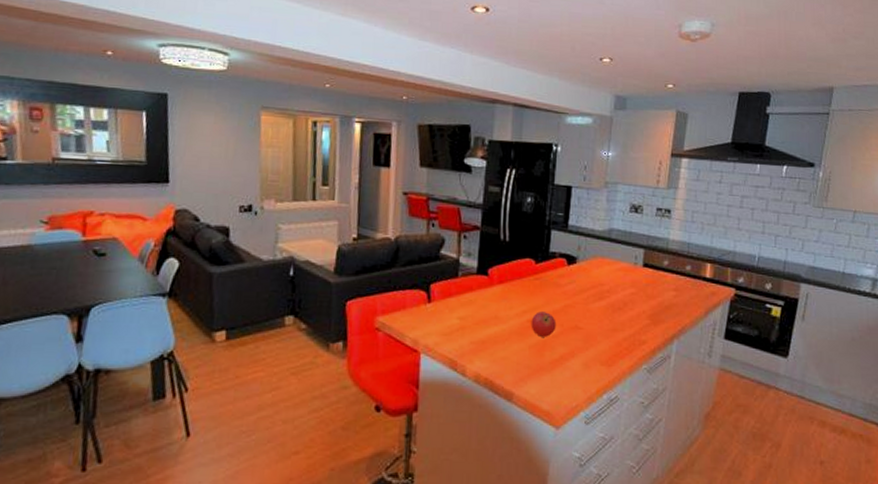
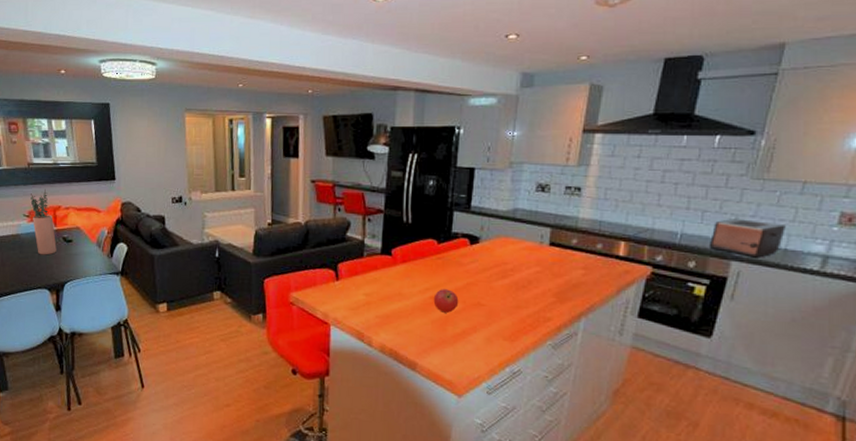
vase: none [51,190,84,272] -> present [30,189,57,255]
toaster: none [783,242,842,281] -> present [710,218,786,258]

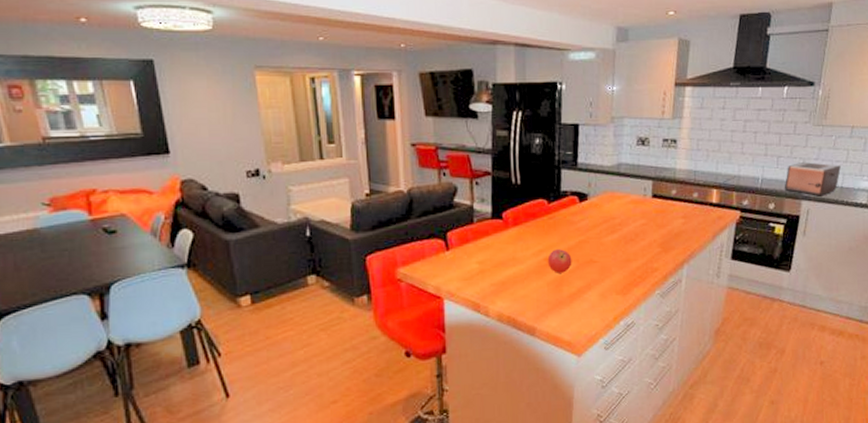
vase: present [30,189,57,255] -> none [50,169,95,253]

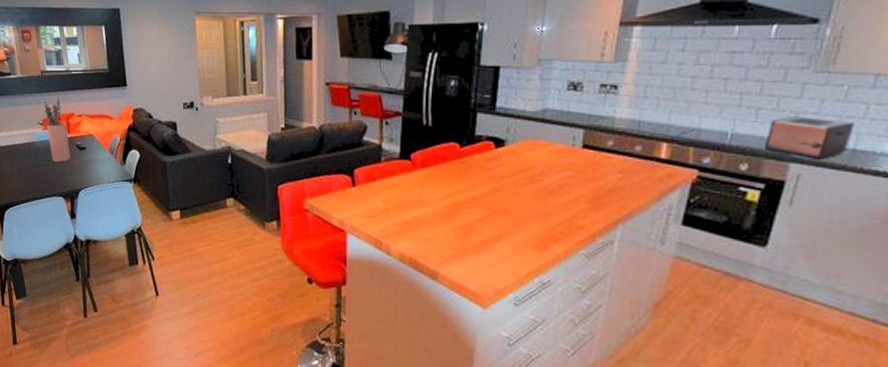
vase: none [50,169,95,253] -> present [44,96,70,163]
fruit: present [547,249,572,273] -> none [455,195,483,220]

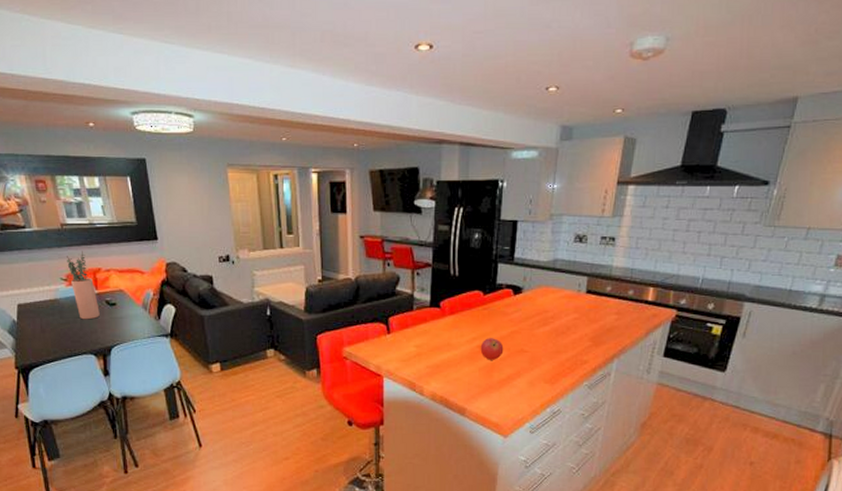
fruit: none [455,195,483,220] -> present [480,338,504,360]
toaster: present [765,115,854,159] -> none [727,262,791,299]

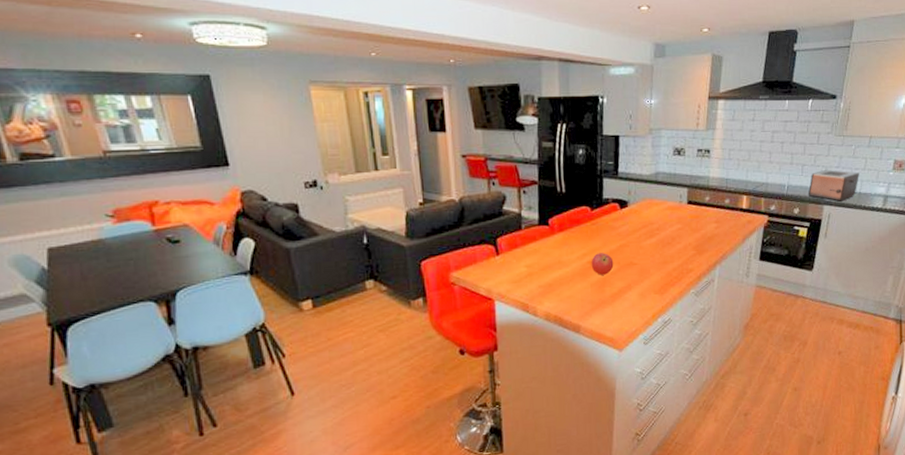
vase: present [67,251,100,320] -> none [113,181,159,262]
toaster: none [727,262,791,299] -> present [809,169,859,202]

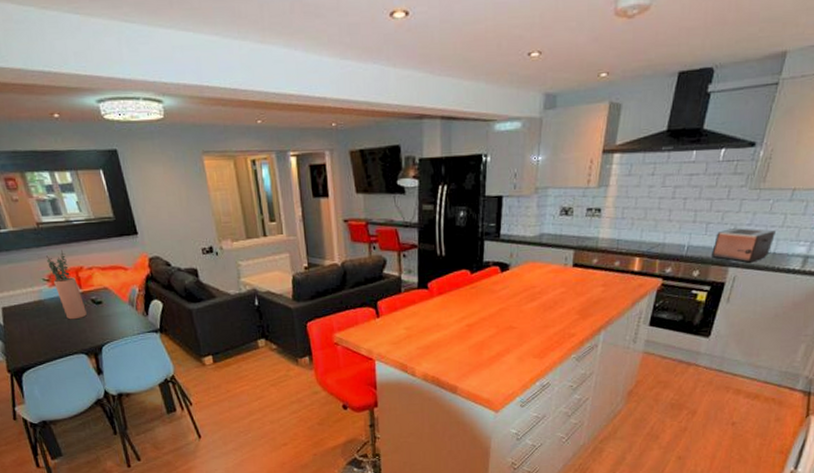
vase: none [113,181,159,262] -> present [46,250,87,320]
fruit: present [591,253,614,275] -> none [469,316,493,338]

